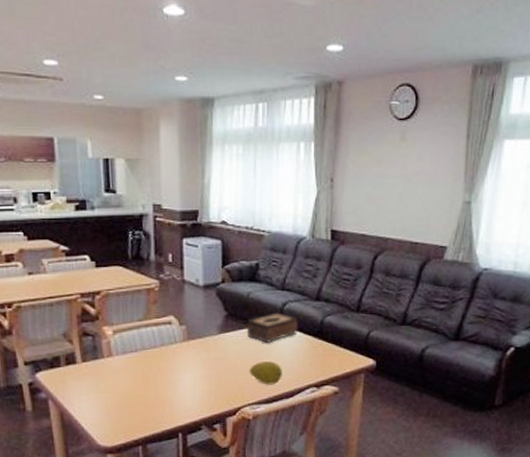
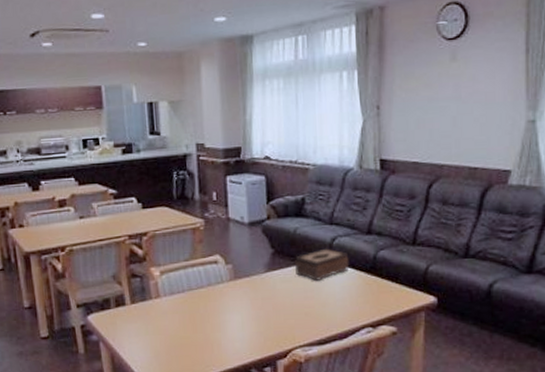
fruit: present [249,361,282,385] -> none [299,300,334,325]

